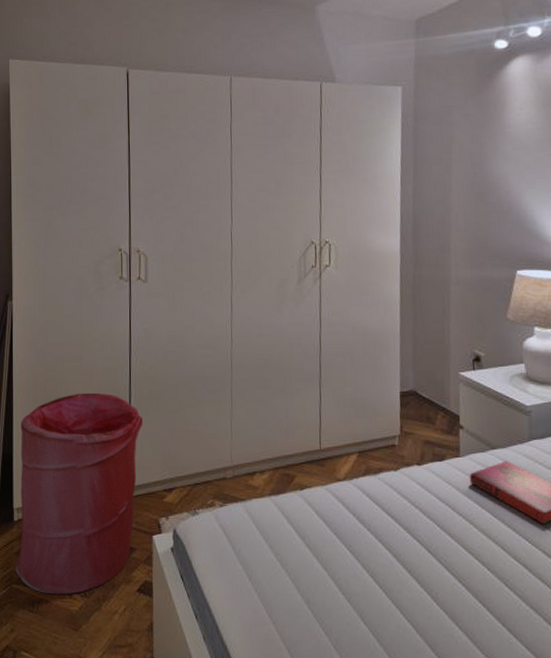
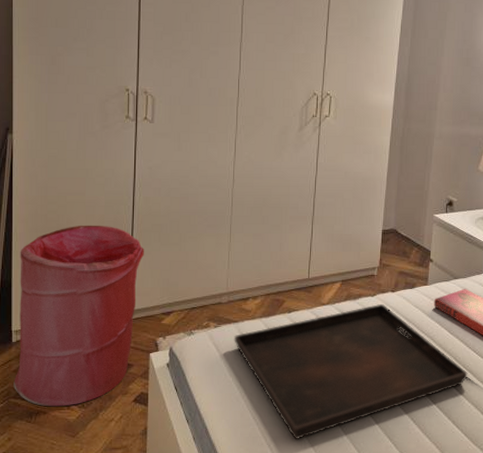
serving tray: none [242,479,521,645] -> present [234,303,468,440]

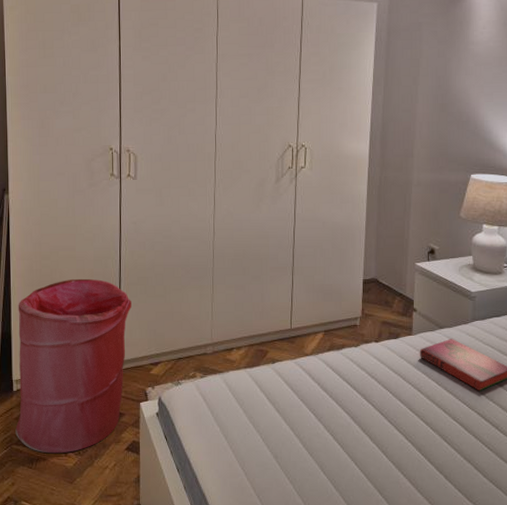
serving tray: present [234,303,468,440] -> none [220,354,459,492]

